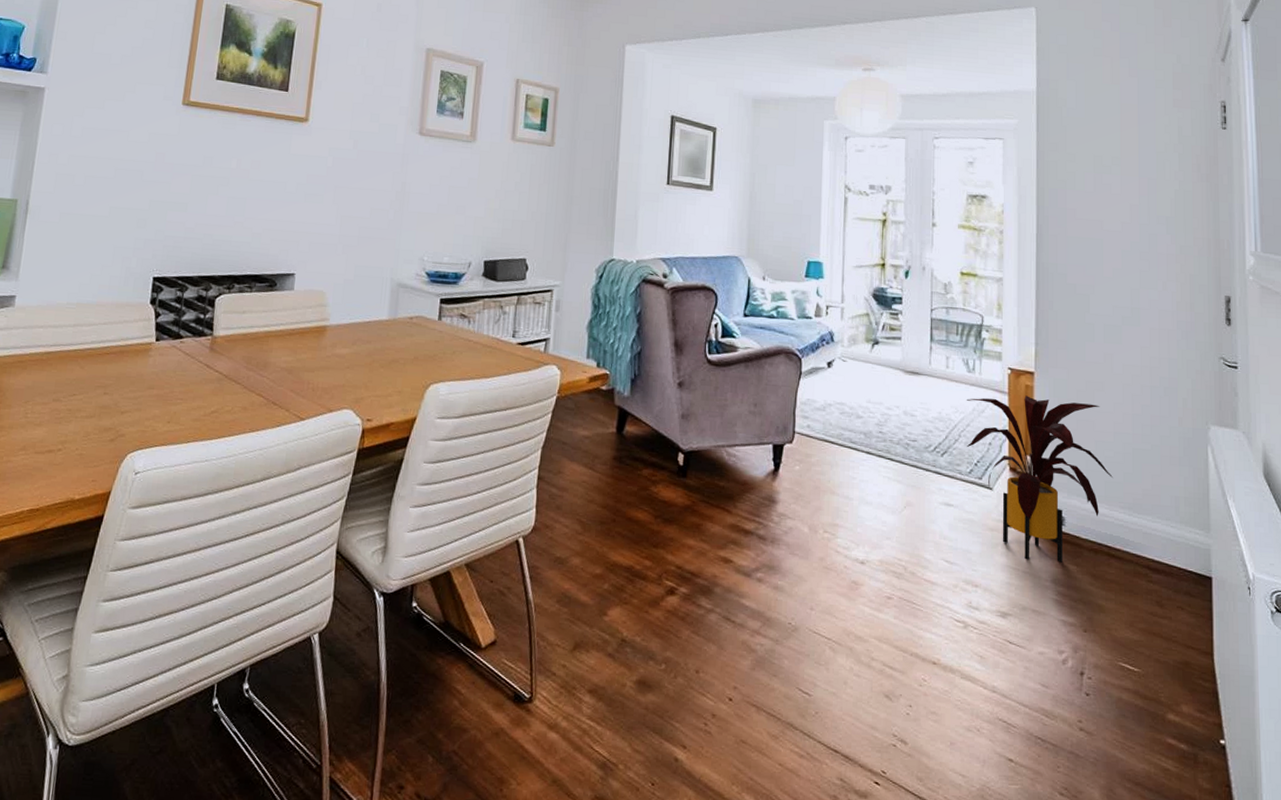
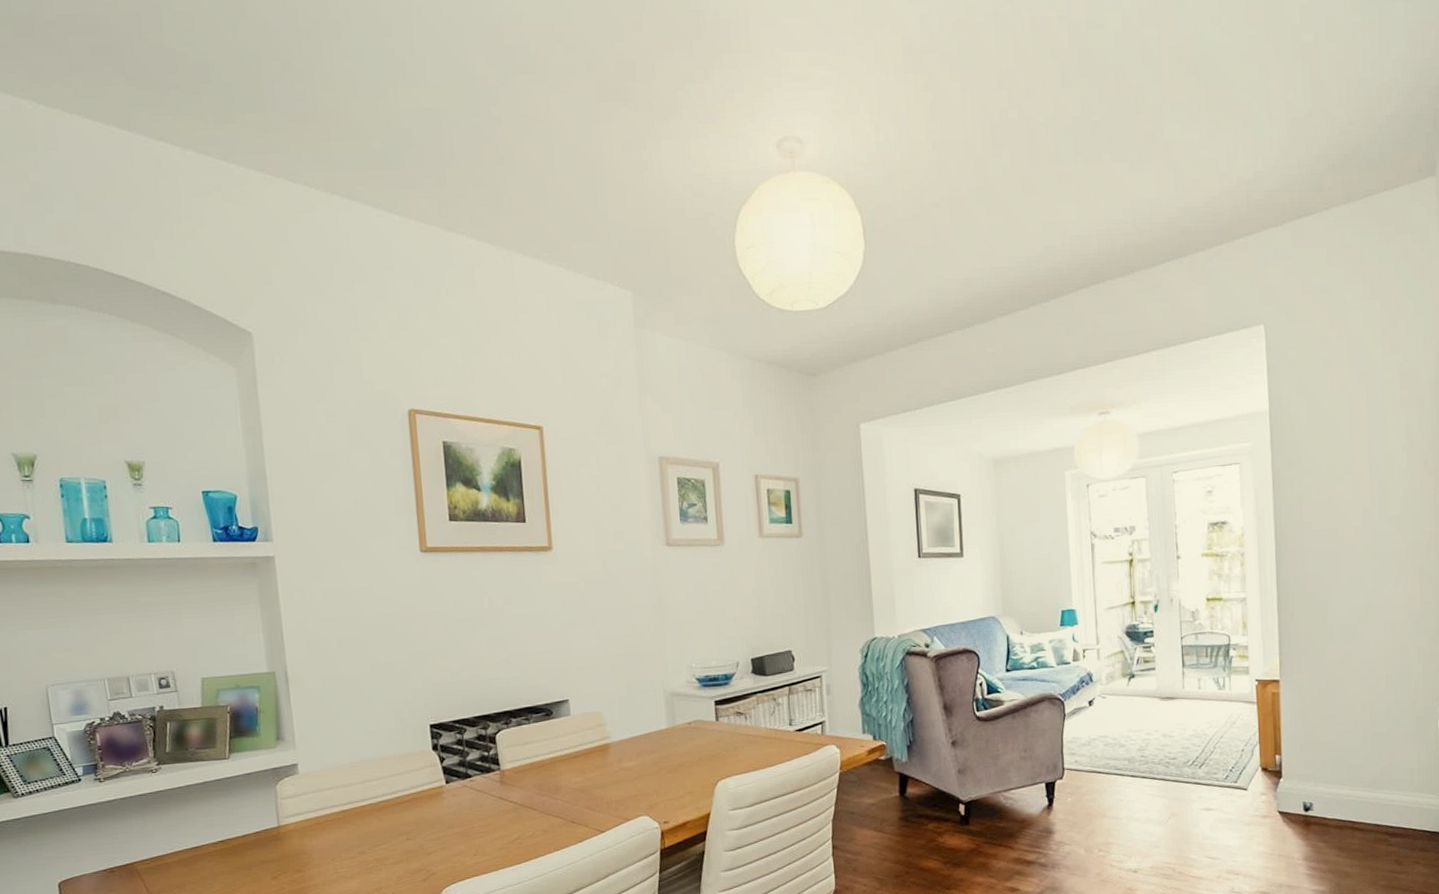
house plant: present [966,395,1113,563] -> none [1219,700,1354,845]

